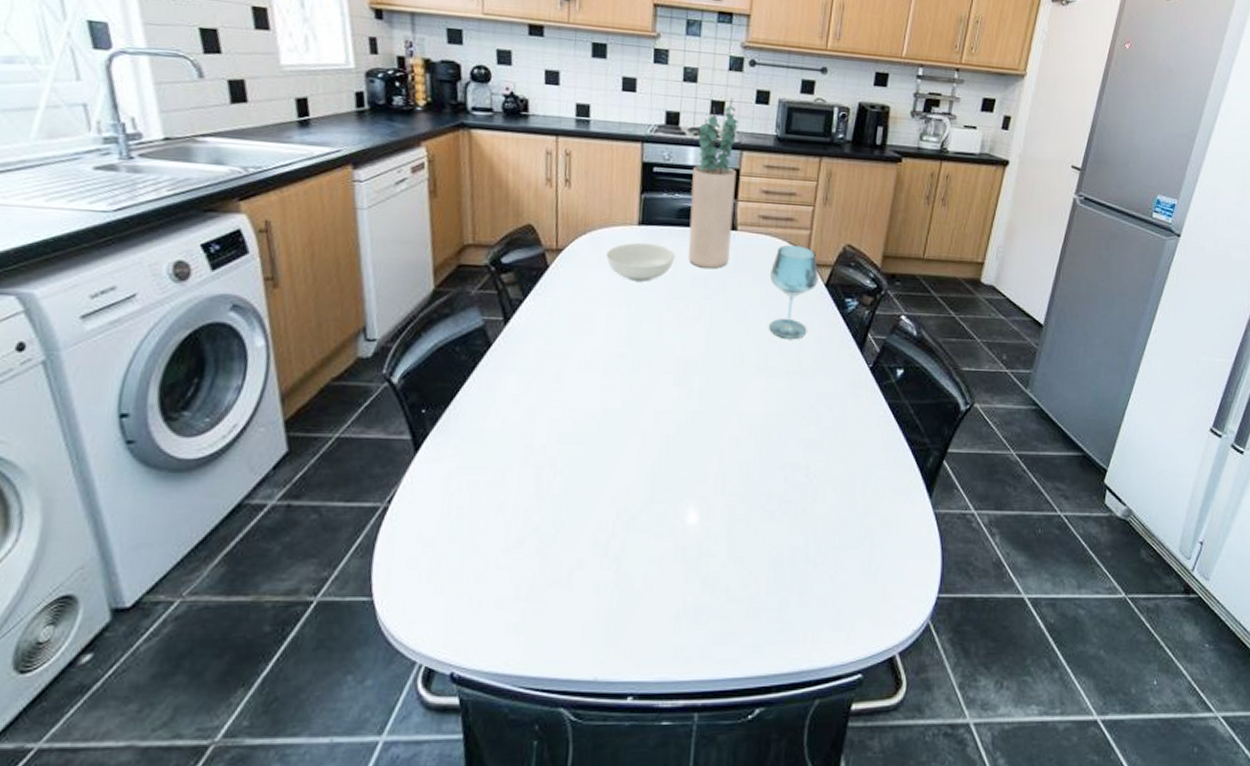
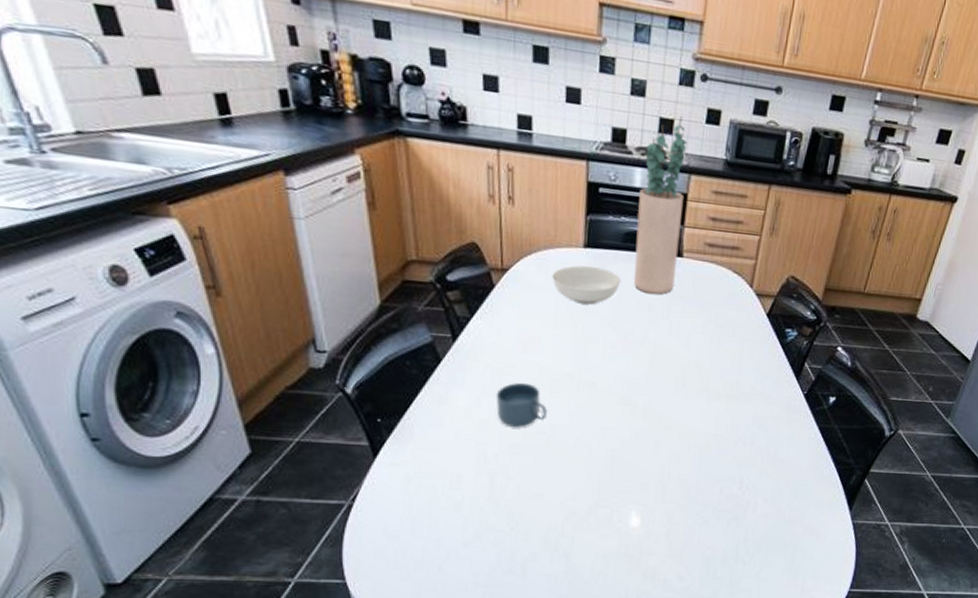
cup: none [546,365,599,414] -> present [496,382,547,427]
wine glass: present [769,244,818,339] -> none [711,274,761,365]

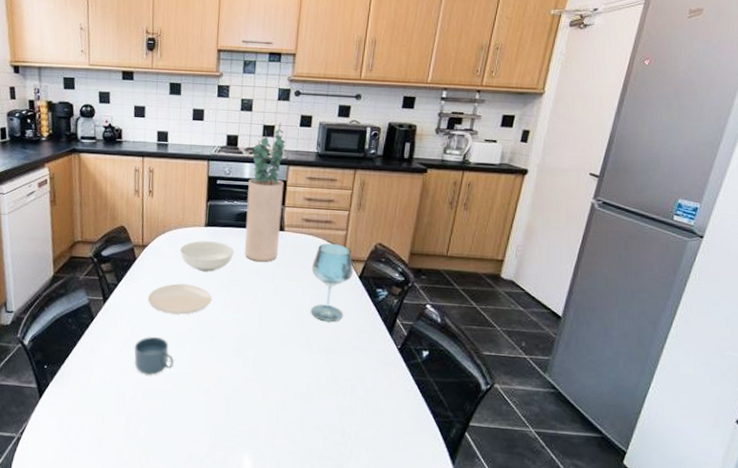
plate: none [511,318,593,357] -> present [147,283,211,315]
wine glass: none [711,274,761,365] -> present [311,243,353,322]

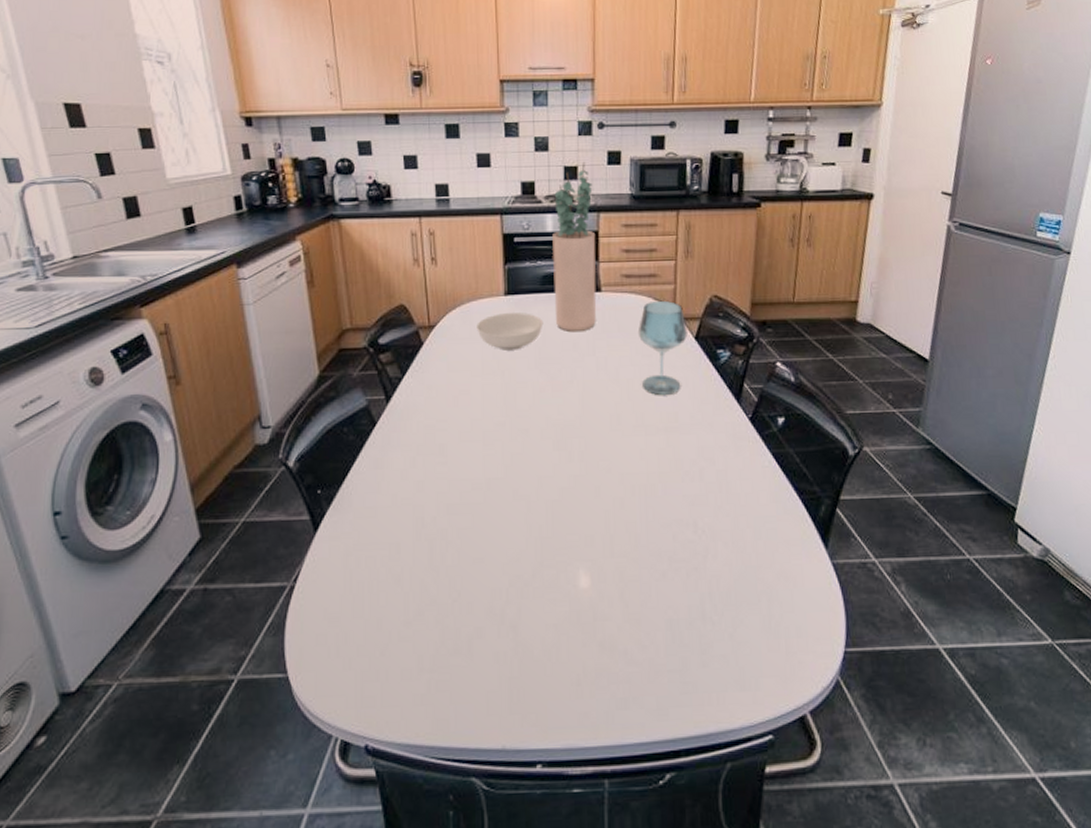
cup: present [134,336,174,375] -> none [430,437,481,485]
plate: present [147,283,211,315] -> none [441,368,521,407]

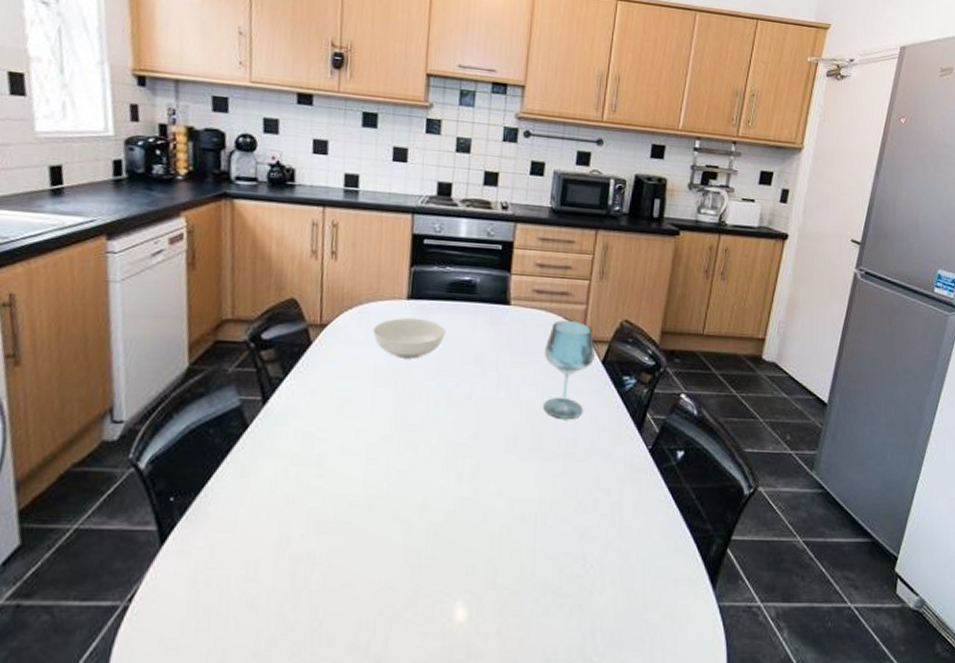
vase: present [552,162,597,331] -> none [458,169,513,345]

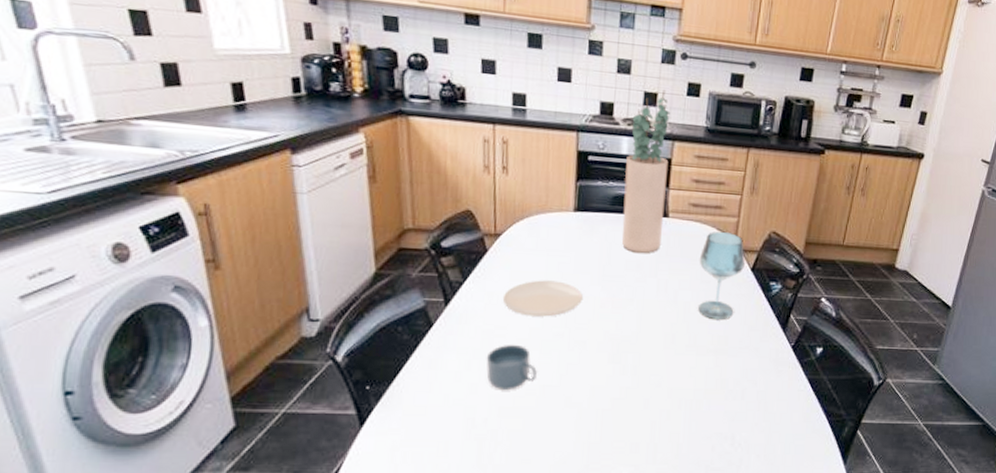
cup: none [305,448,362,501] -> present [486,344,537,389]
plate: none [326,375,415,417] -> present [502,280,583,317]
bowl: present [373,318,446,359] -> none [543,228,610,266]
vase: none [458,169,513,345] -> present [621,90,671,253]

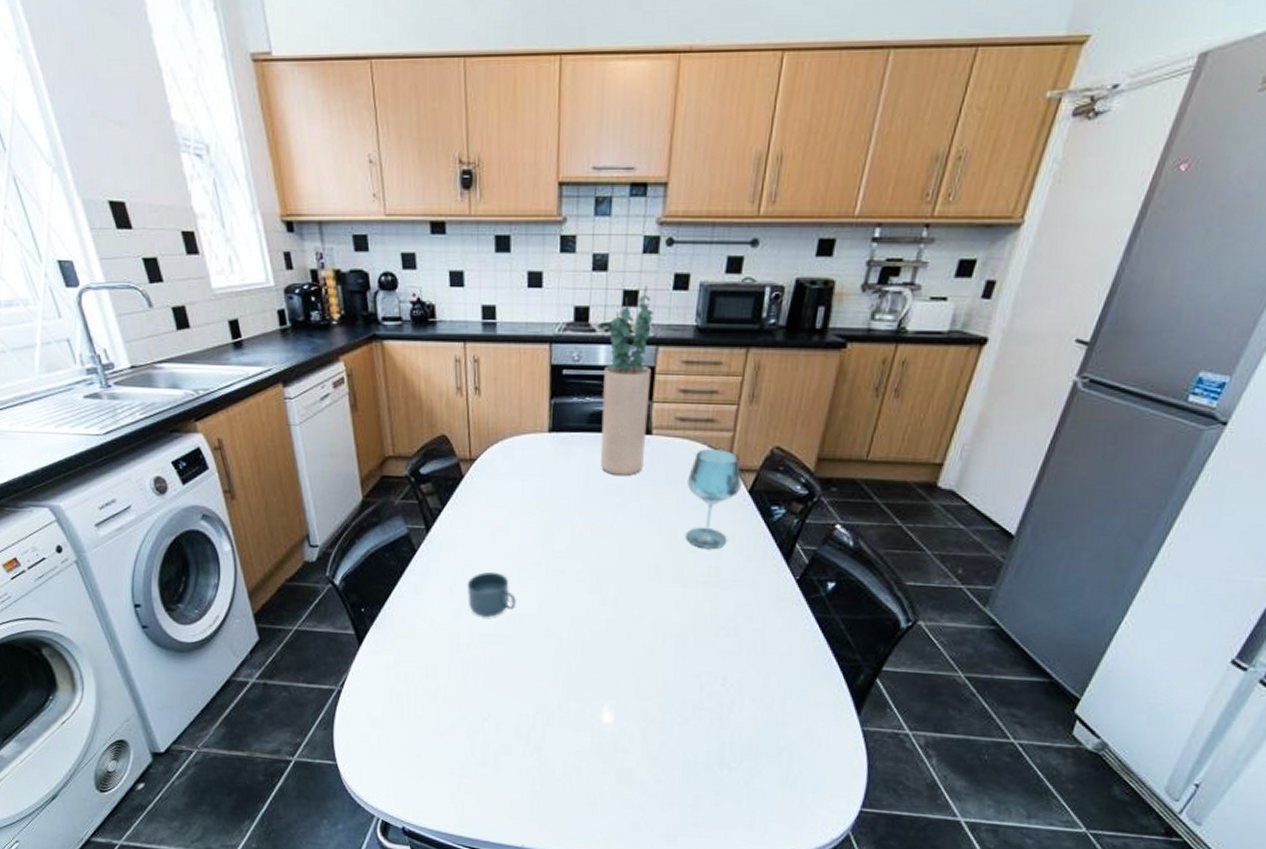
plate: present [502,280,583,317] -> none [480,506,560,545]

